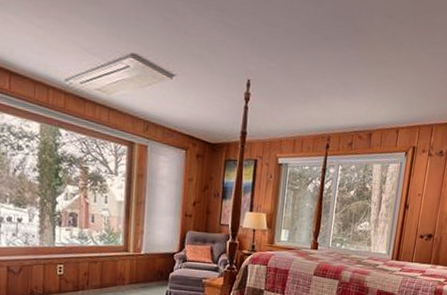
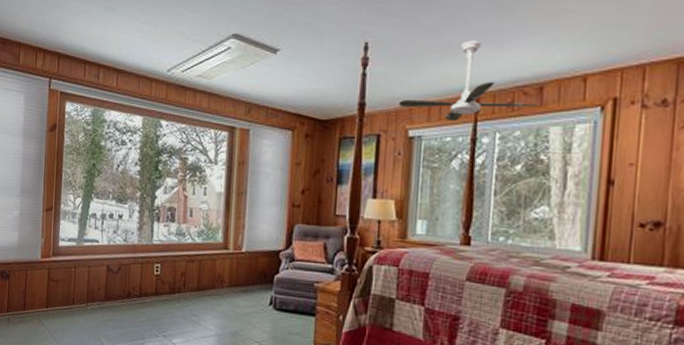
ceiling fan: none [272,90,368,154] -> present [399,40,539,122]

